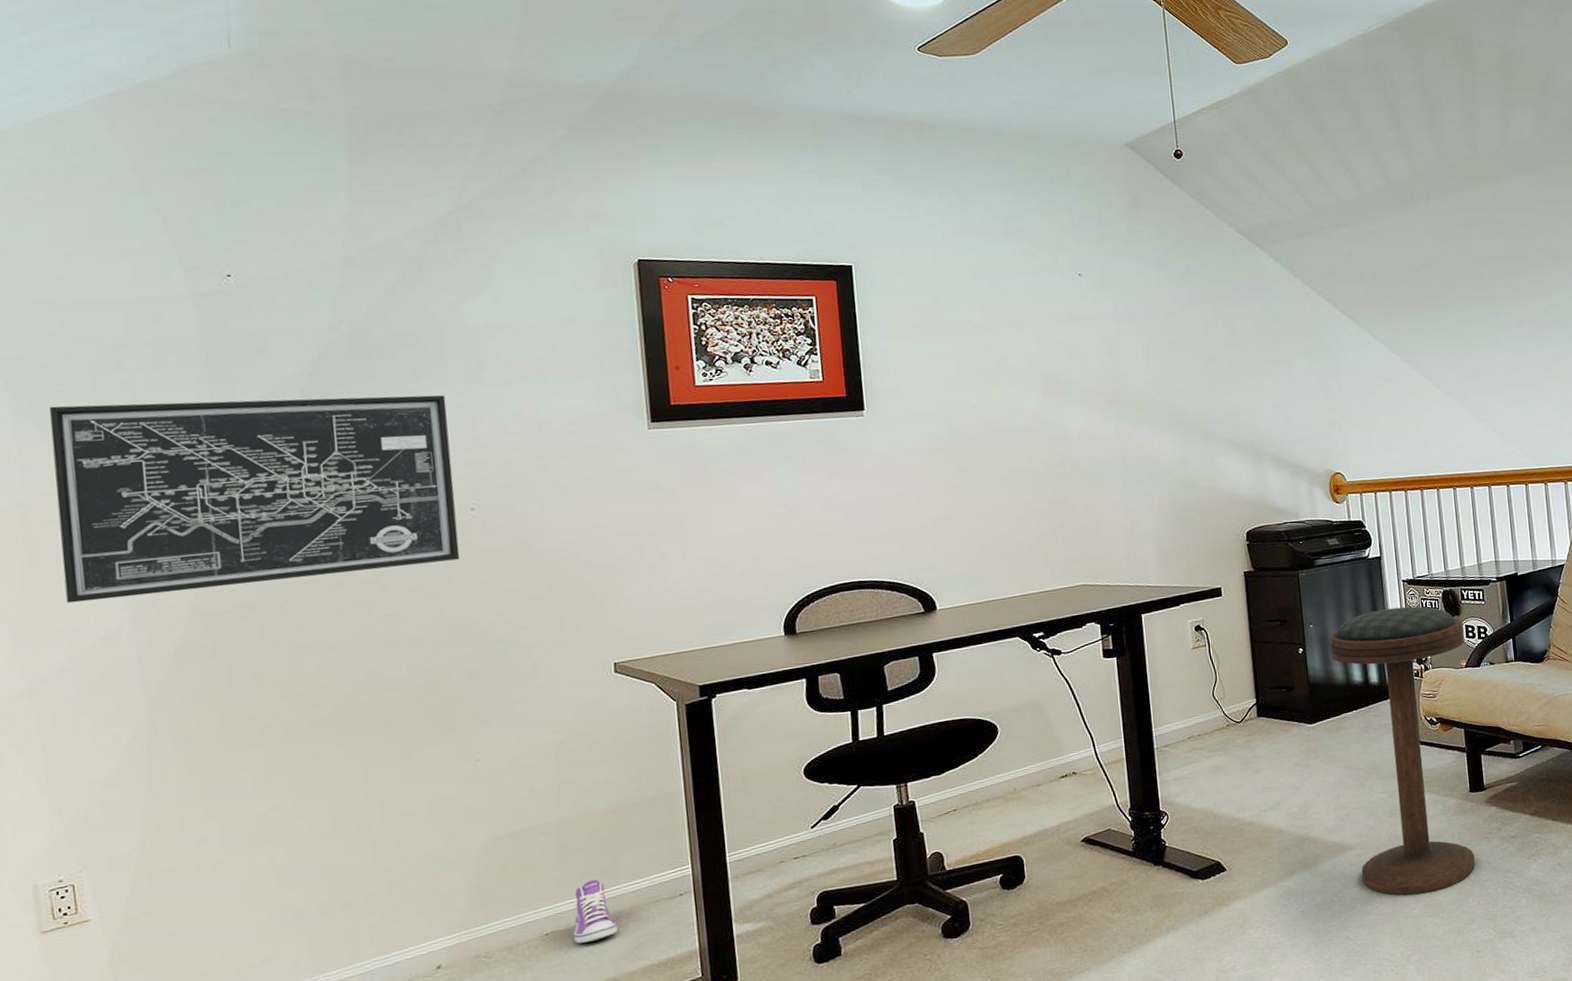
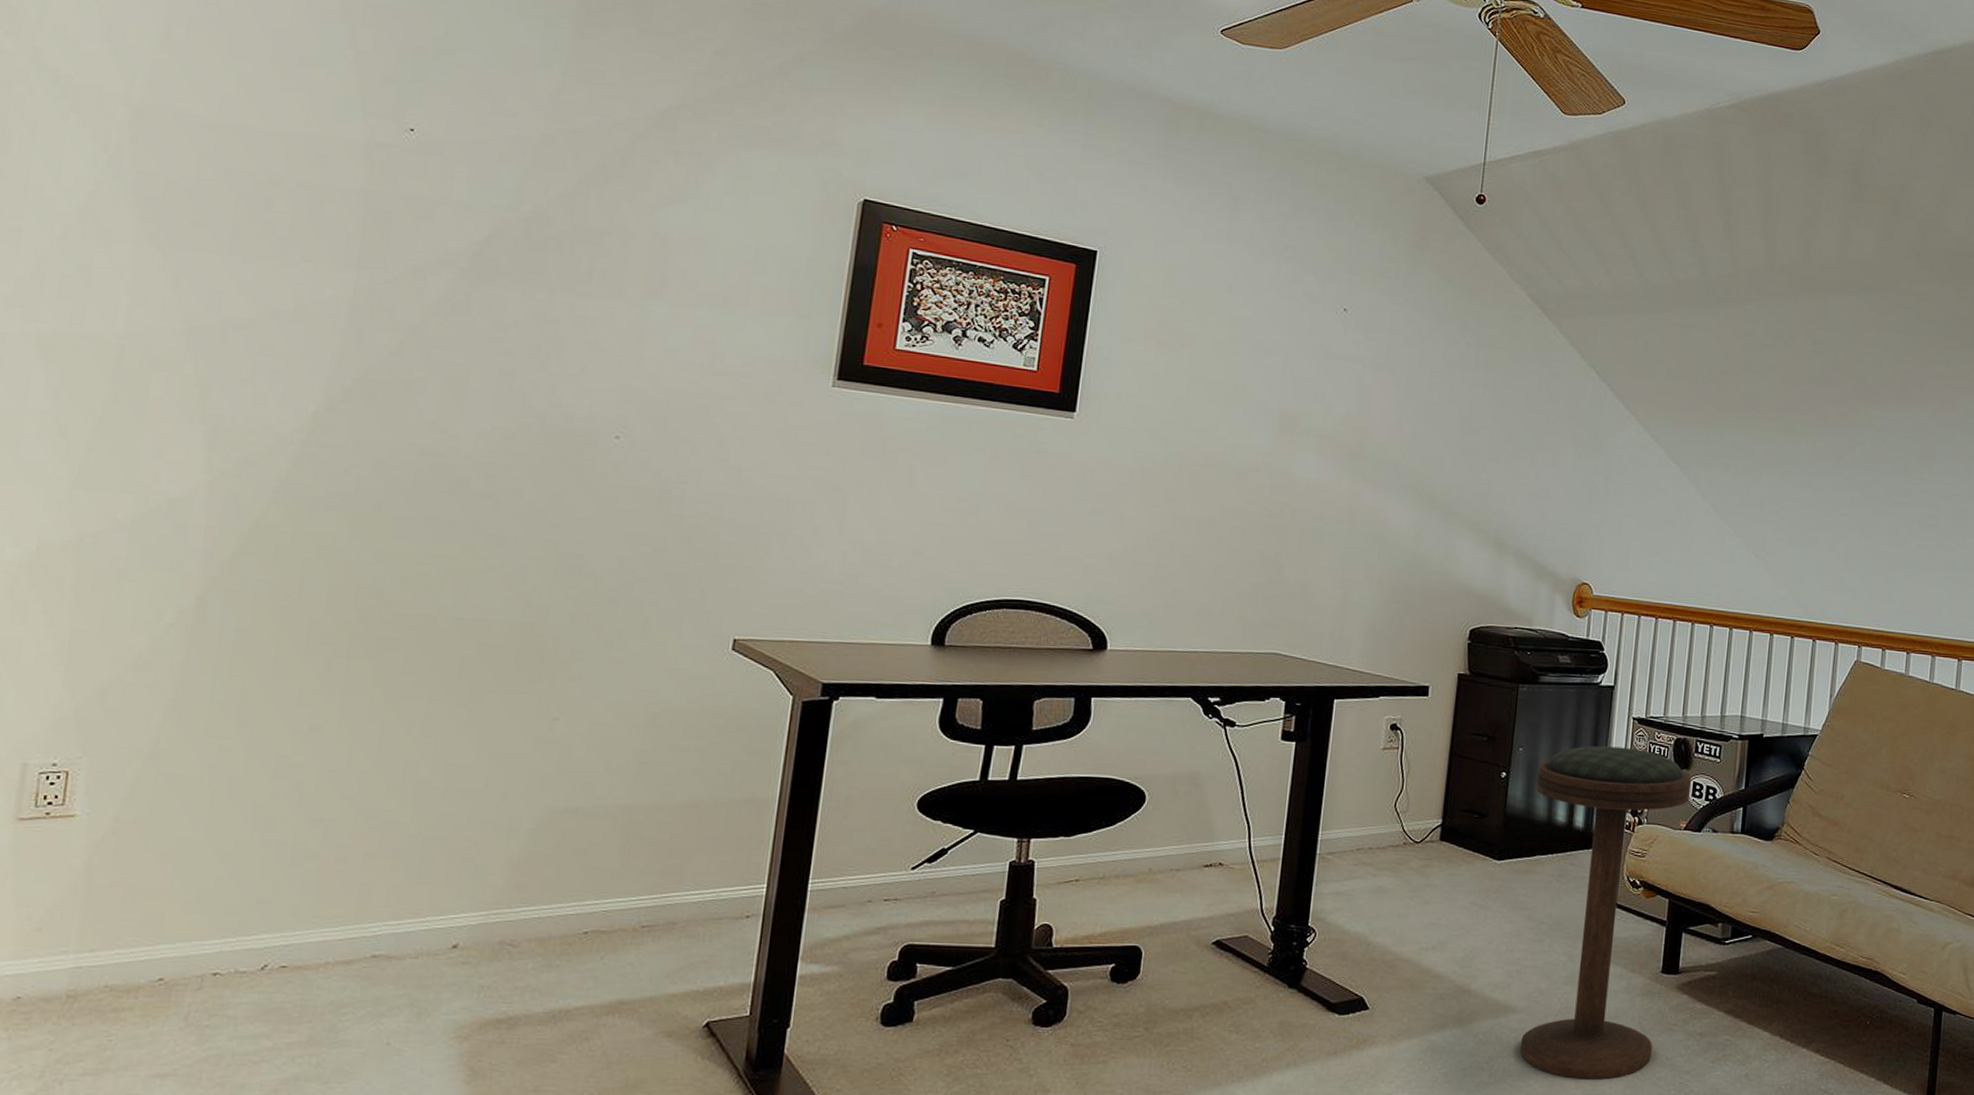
wall art: present [49,395,460,604] -> none [142,234,617,490]
sneaker: present [573,879,618,944] -> none [615,880,668,951]

